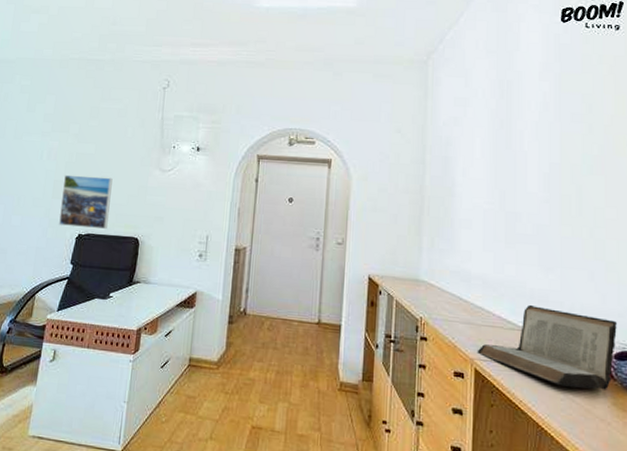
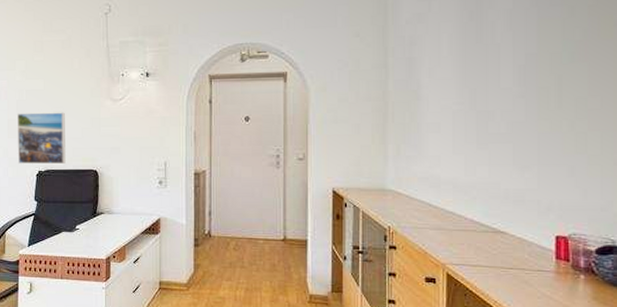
book: present [477,304,617,390] -> none [448,205,599,286]

